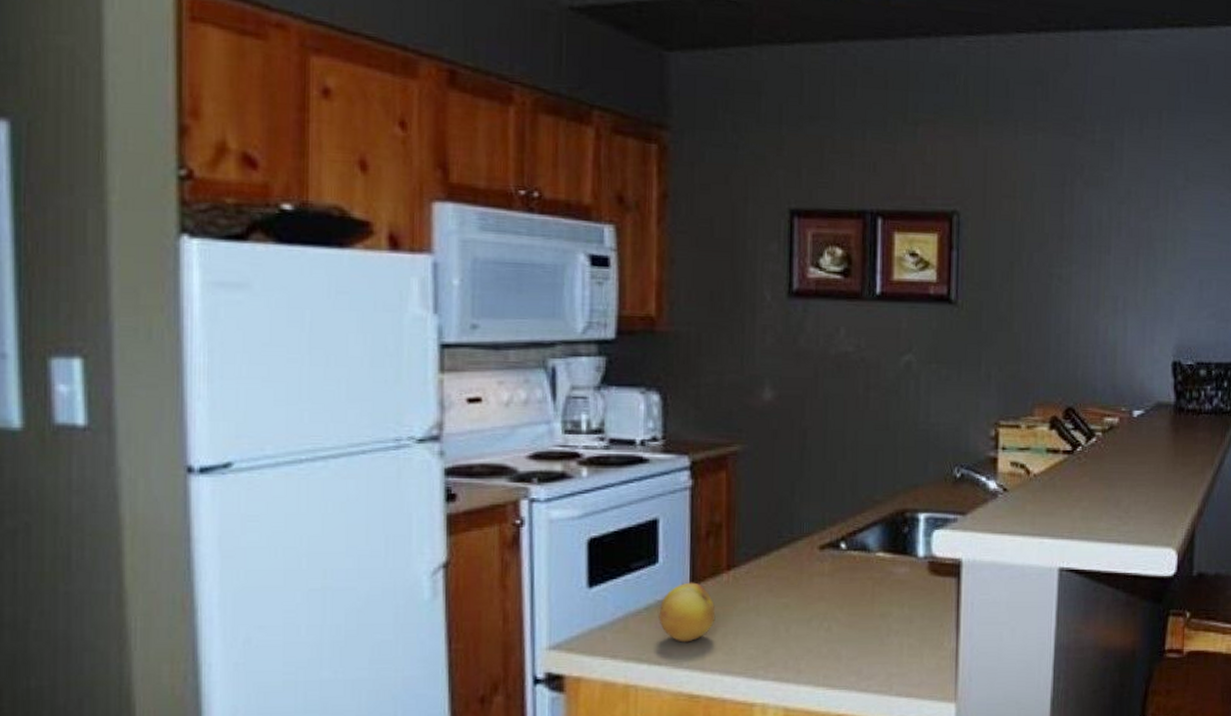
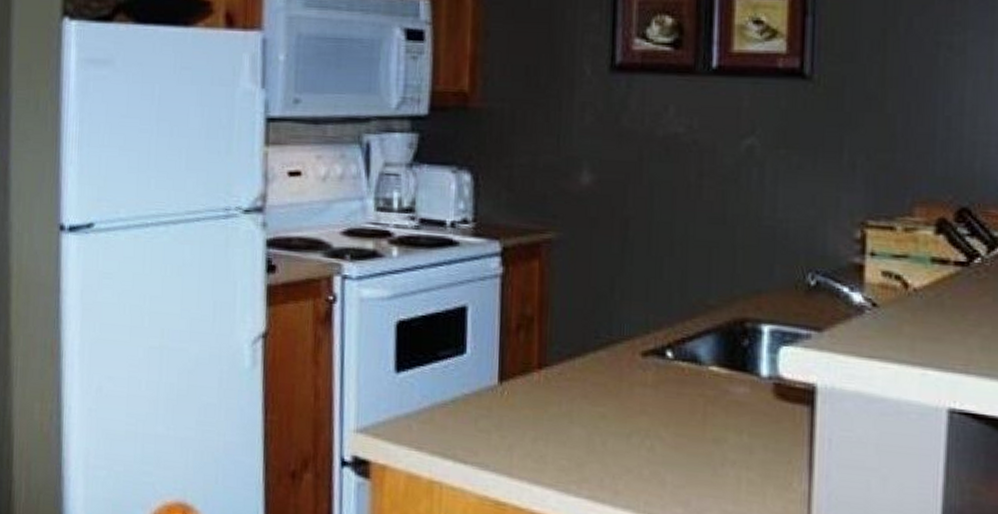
fruit: present [658,582,716,643] -> none [465,377,525,443]

